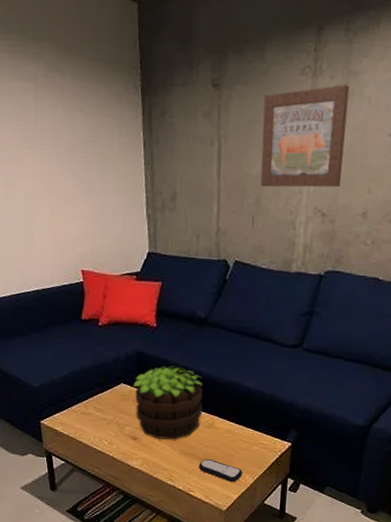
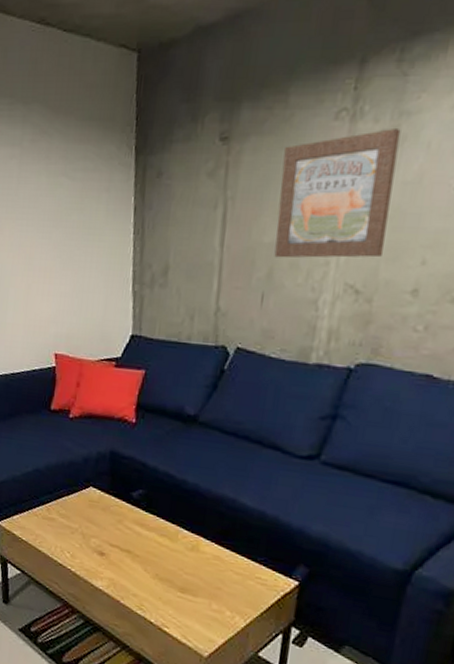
potted plant: present [133,365,203,440] -> none [104,469,188,561]
remote control: present [198,459,243,482] -> none [176,589,233,623]

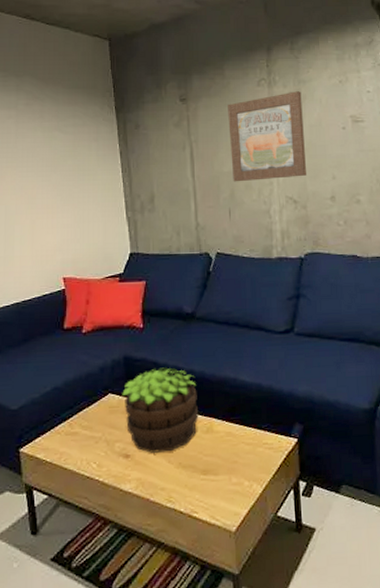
potted plant: none [104,469,188,561] -> present [122,367,199,453]

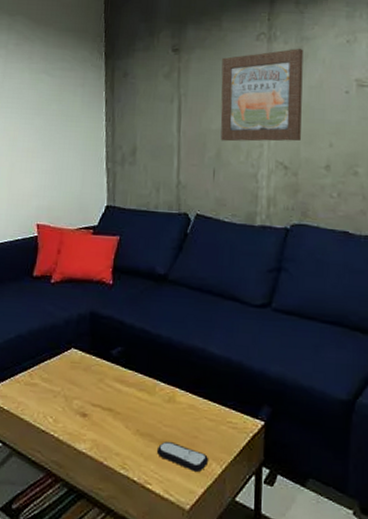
potted plant: present [122,367,199,453] -> none [85,327,162,417]
remote control: none [199,470,250,494] -> present [156,442,209,472]

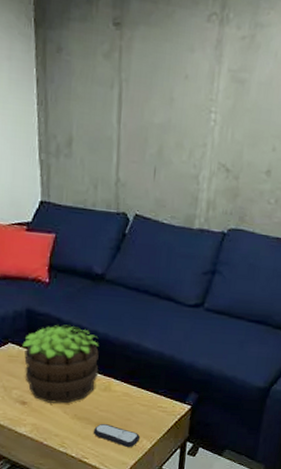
potted plant: none [85,327,162,417] -> present [22,324,99,404]
wall art: present [220,49,304,142] -> none [163,36,257,143]

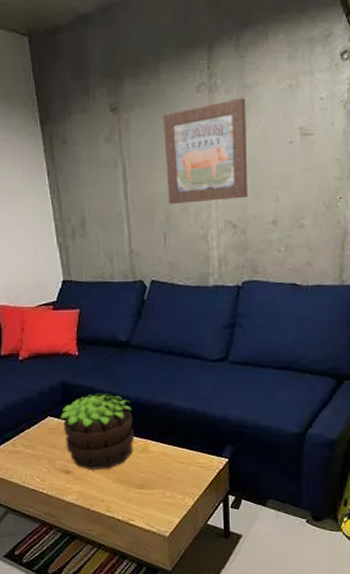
remote control: present [93,424,141,447] -> none [136,485,183,506]
wall art: none [163,36,257,143] -> present [163,98,247,205]

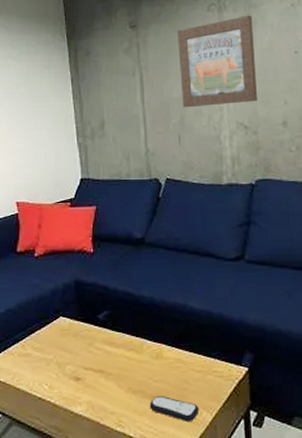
potted plant: present [60,393,135,470] -> none [73,292,149,377]
remote control: none [136,485,183,506] -> present [149,396,200,421]

